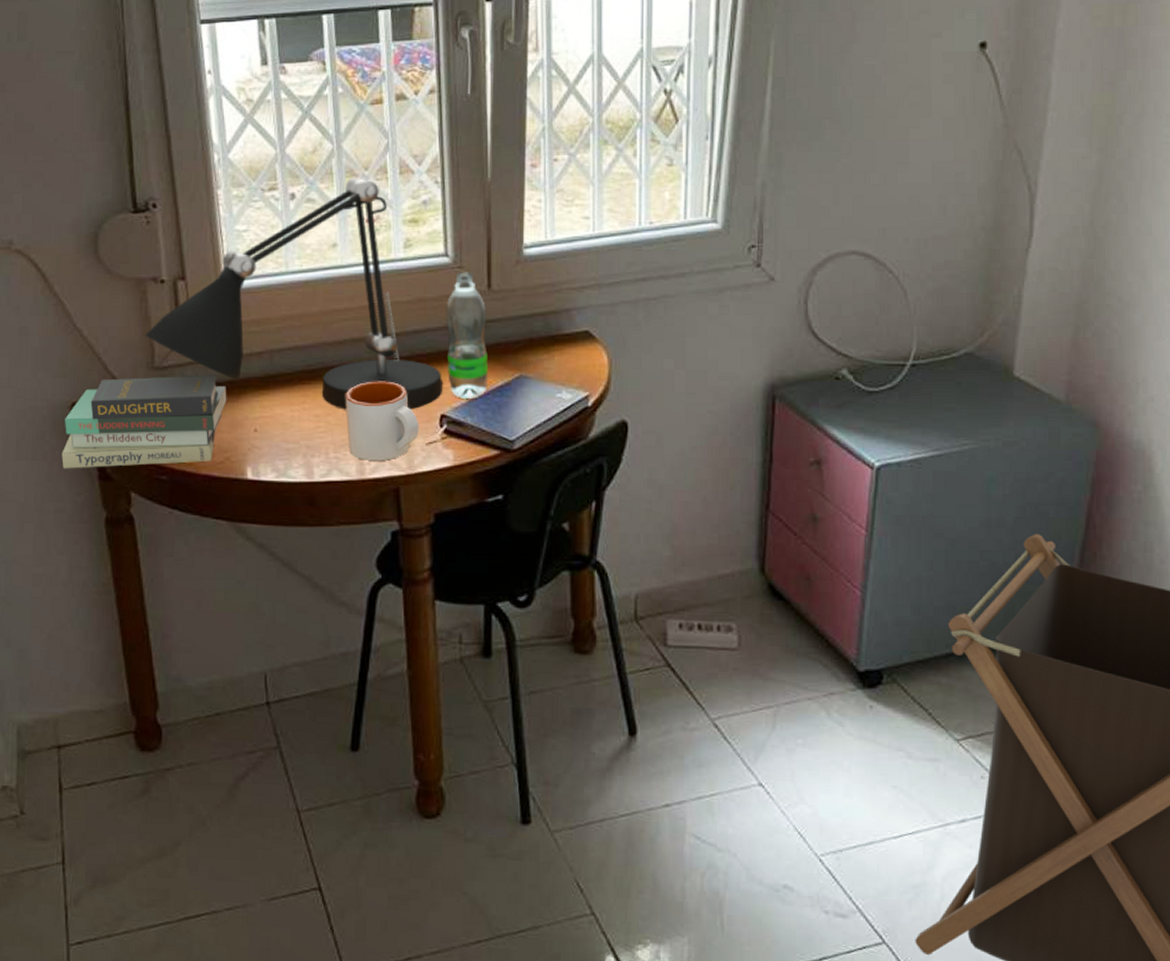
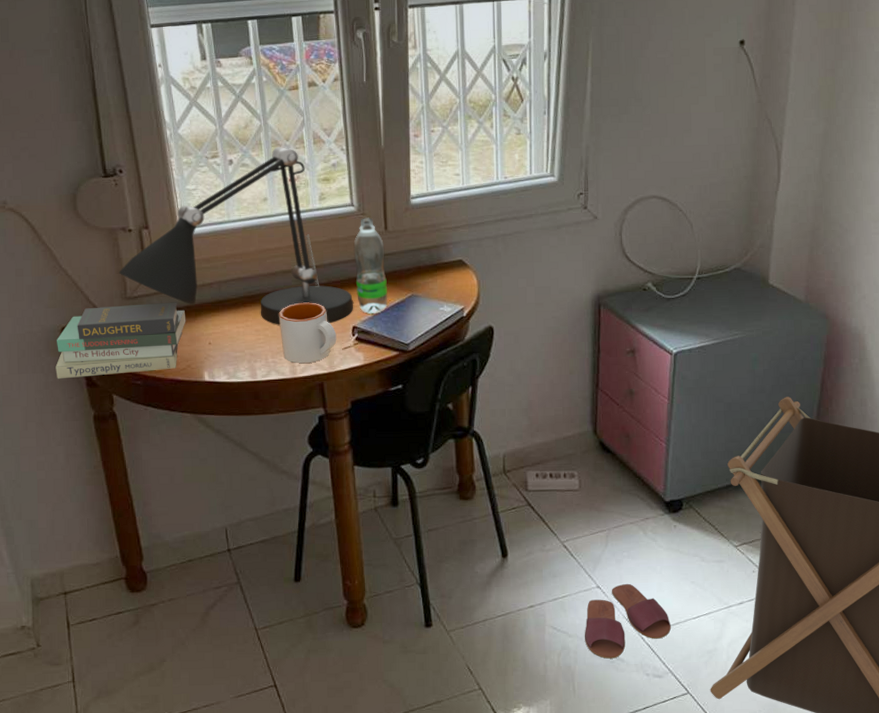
slippers: none [738,782,861,886] -> present [584,583,671,659]

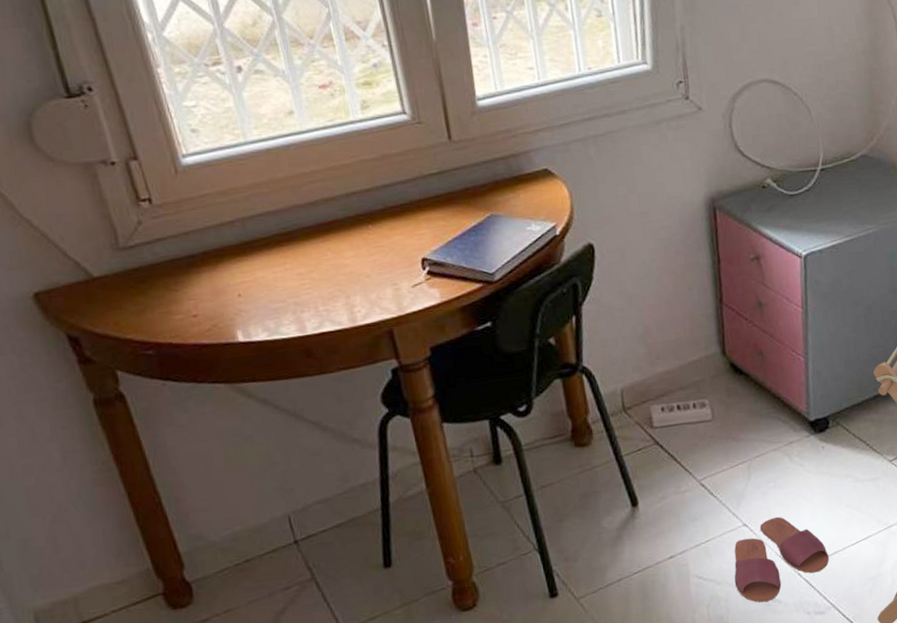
books: present [55,302,186,379] -> none [28,248,205,359]
desk lamp: present [119,147,354,325] -> none [104,47,420,265]
mug: present [278,302,337,364] -> none [325,234,404,310]
bottle: present [352,217,388,314] -> none [411,126,462,242]

